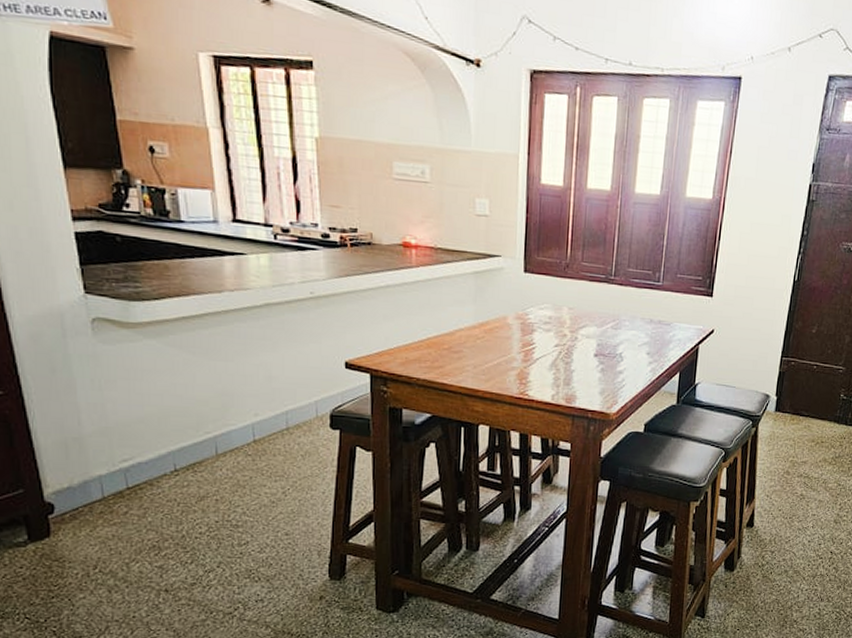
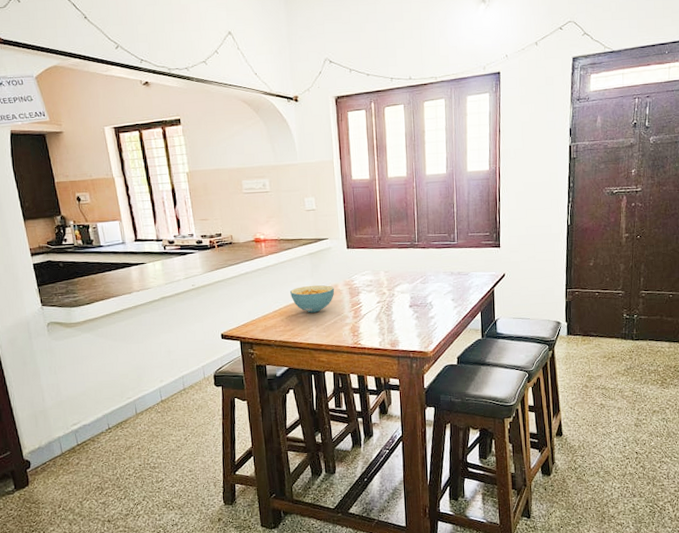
cereal bowl: none [443,313,503,349] -> present [289,285,335,313]

